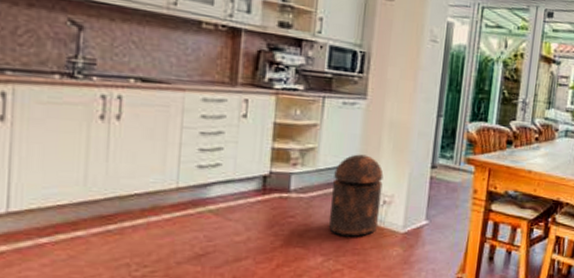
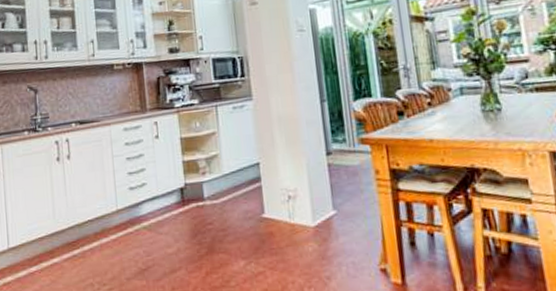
trash can: present [328,154,384,237] -> none [238,153,289,238]

